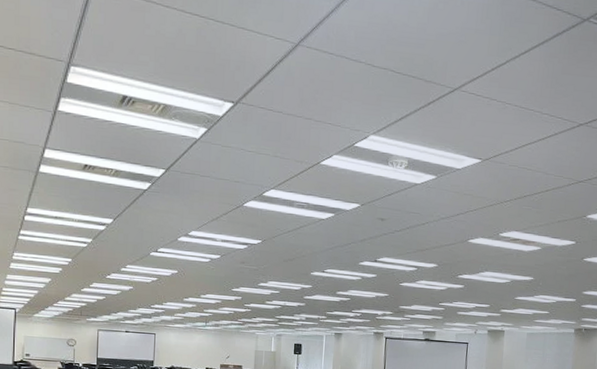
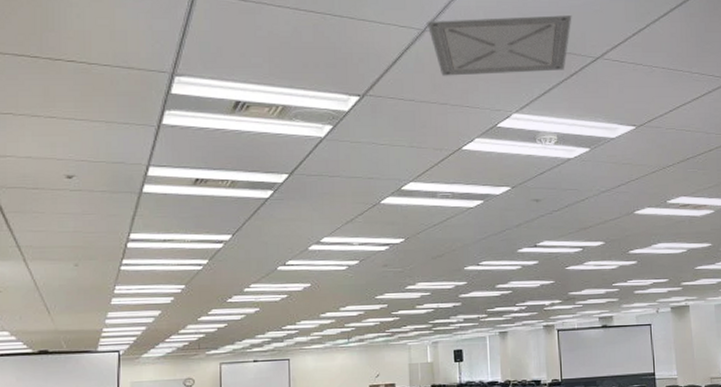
ceiling vent: none [301,35,437,98] -> present [427,15,572,76]

